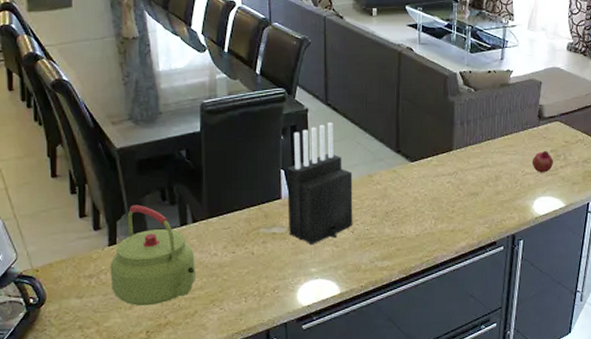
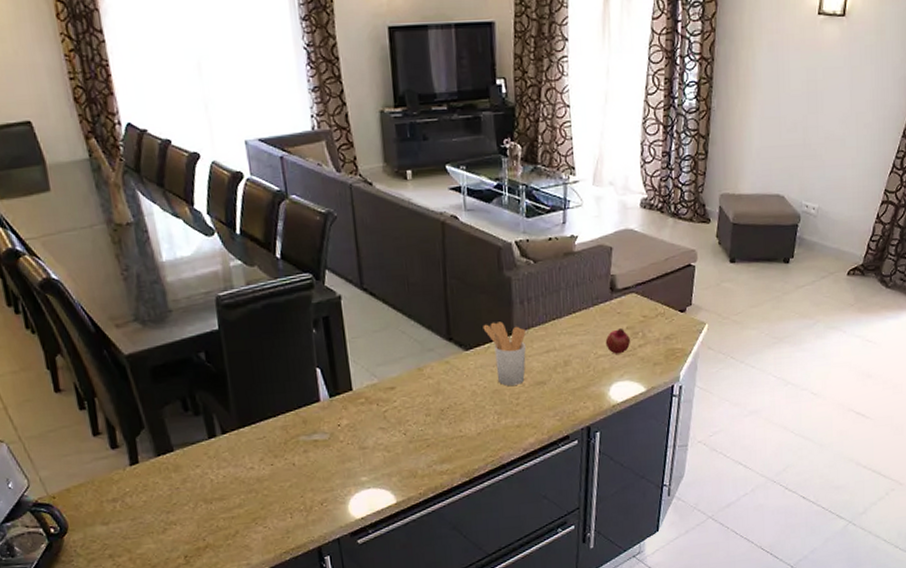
kettle: present [110,205,196,306] -> none [134,417,233,530]
knife block: present [287,123,353,246] -> none [323,310,405,452]
utensil holder: none [427,139,464,195] -> present [483,321,527,386]

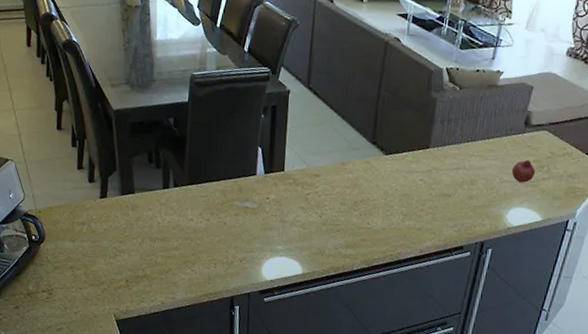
utensil holder: present [483,321,527,386] -> none [404,134,441,193]

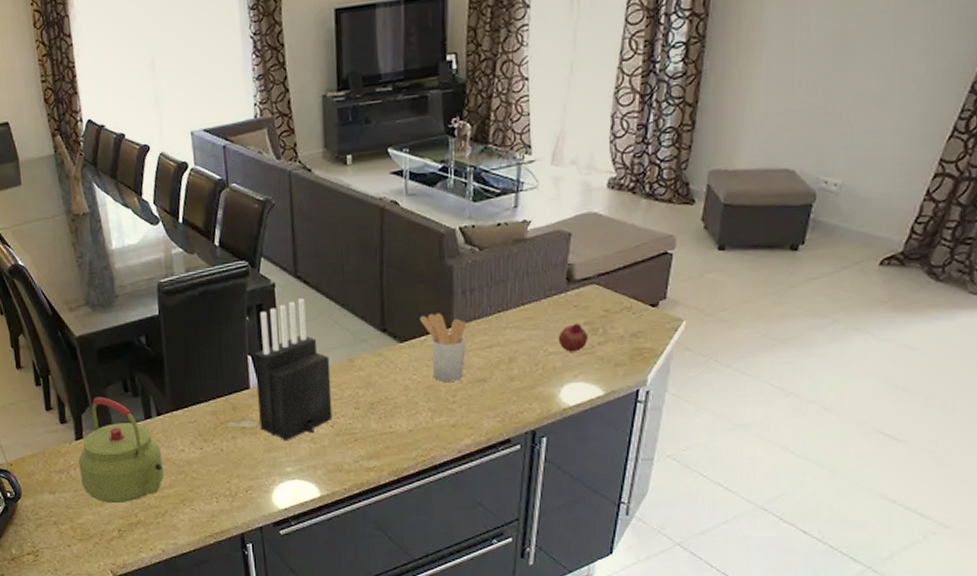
kettle: none [99,163,174,258] -> present [78,396,164,504]
knife block: none [260,106,326,224] -> present [254,298,333,442]
utensil holder: none [404,134,441,193] -> present [419,313,467,382]

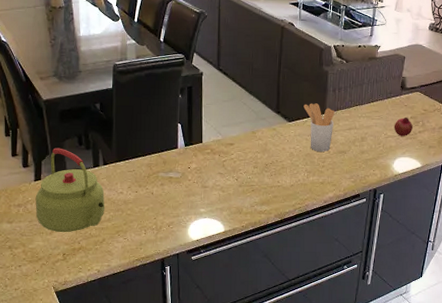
knife block: present [254,298,333,442] -> none [183,85,238,189]

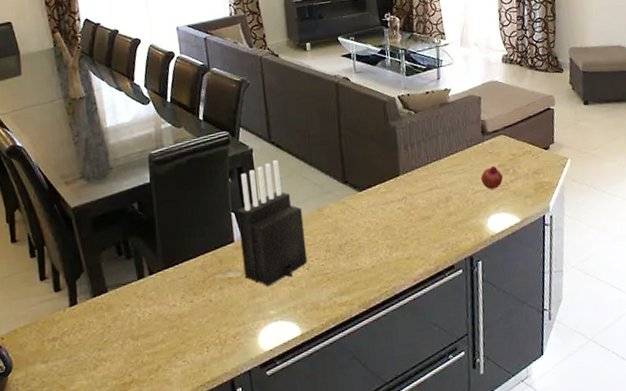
kettle: present [35,148,105,233] -> none [72,262,157,366]
knife block: none [183,85,238,189] -> present [237,160,308,287]
utensil holder: present [303,103,335,152] -> none [373,165,412,222]

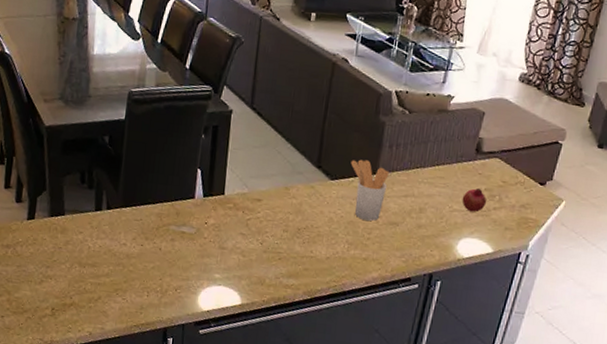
knife block: present [237,160,308,287] -> none [198,127,269,251]
utensil holder: none [373,165,412,222] -> present [351,159,389,221]

